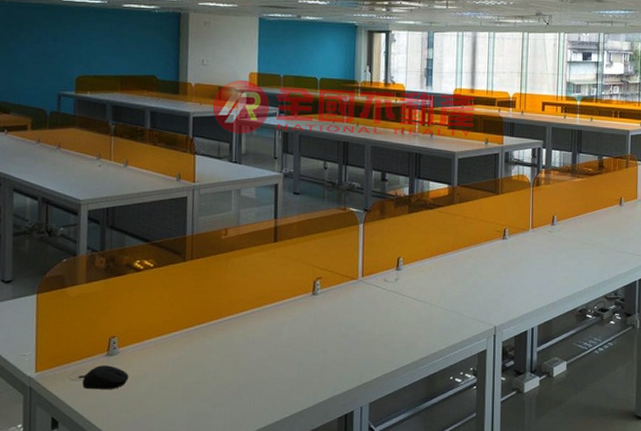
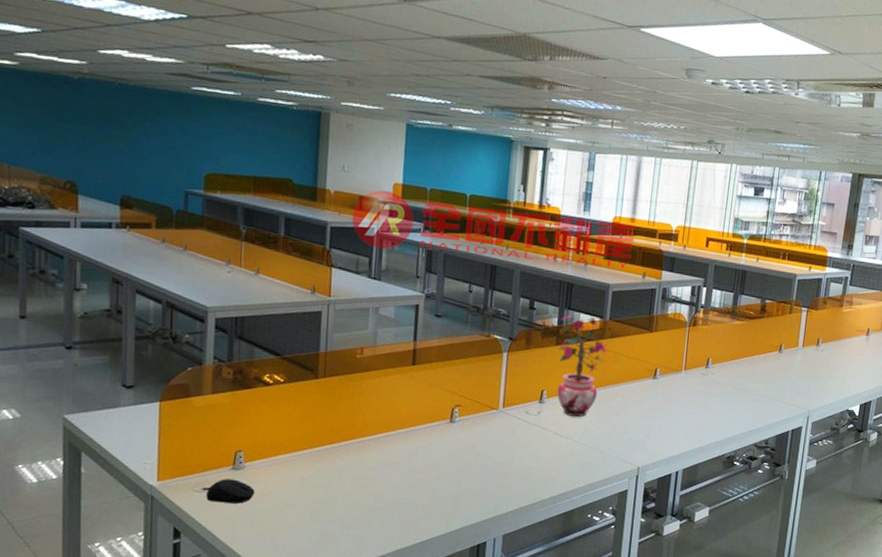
potted plant: none [411,181,456,281] -> present [557,311,607,417]

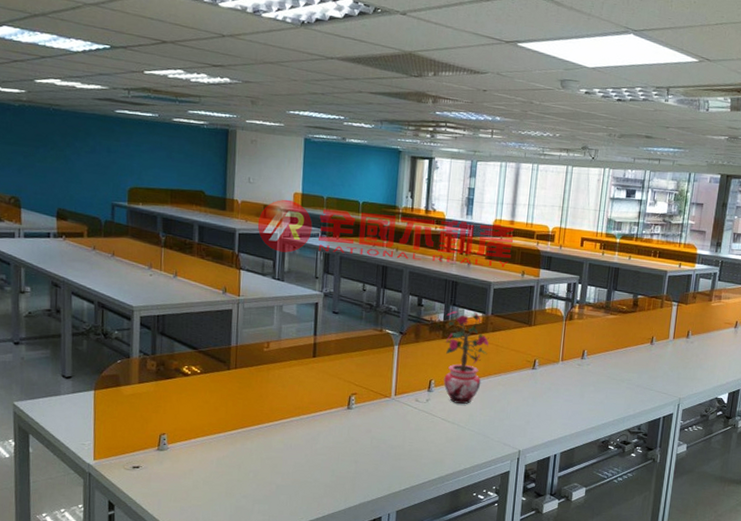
computer mouse: present [206,479,255,504] -> none [136,458,177,480]

